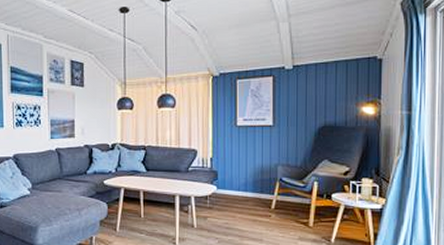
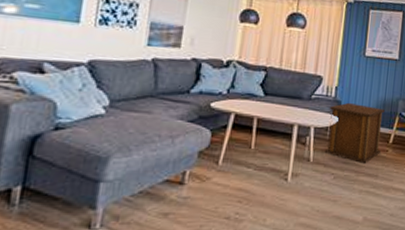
side table: none [206,172,263,229] -> present [324,102,385,164]

